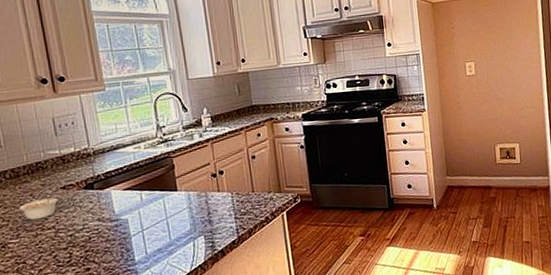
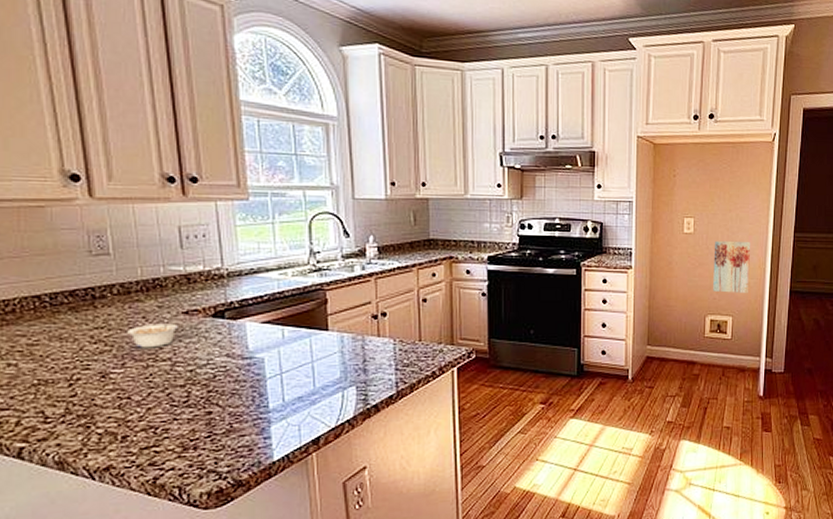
wall art: none [495,76,530,123] -> present [713,240,751,294]

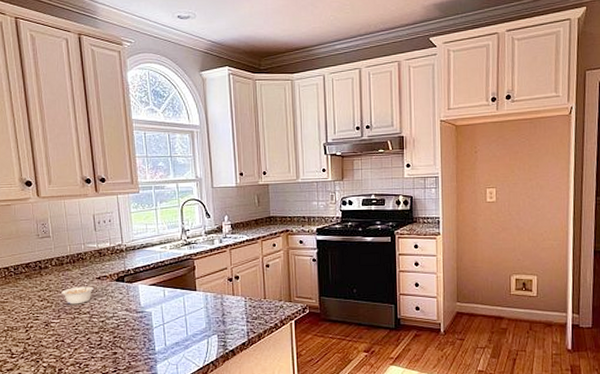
wall art: present [713,240,751,294] -> none [516,206,553,255]

